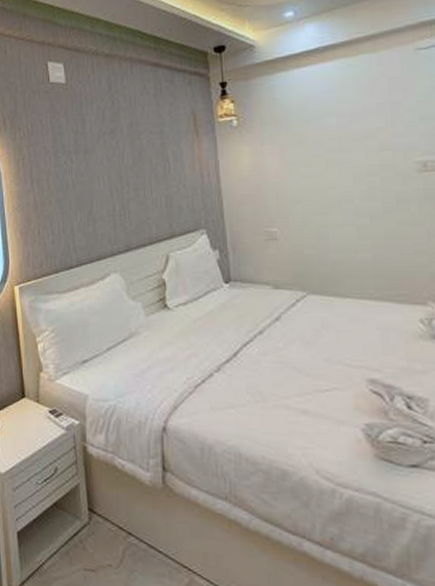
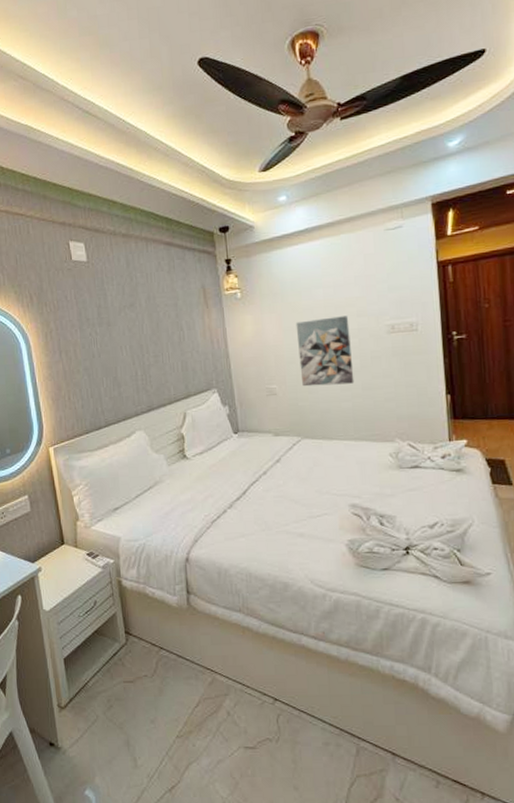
wall art: none [302,149,375,232] -> present [295,316,354,387]

